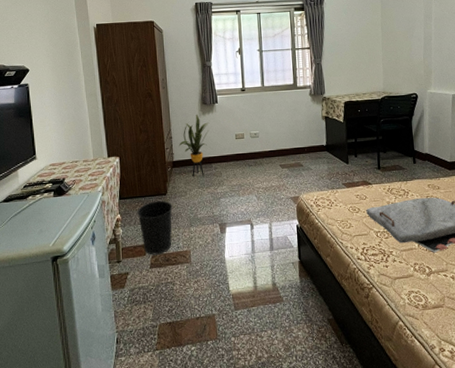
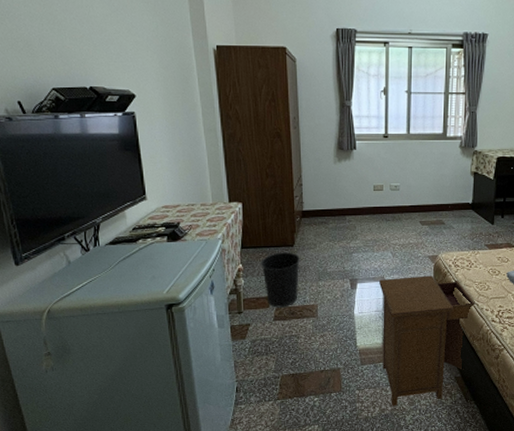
house plant: present [178,114,209,177] -> none [309,160,345,229]
nightstand: none [247,216,339,353] -> present [379,275,475,406]

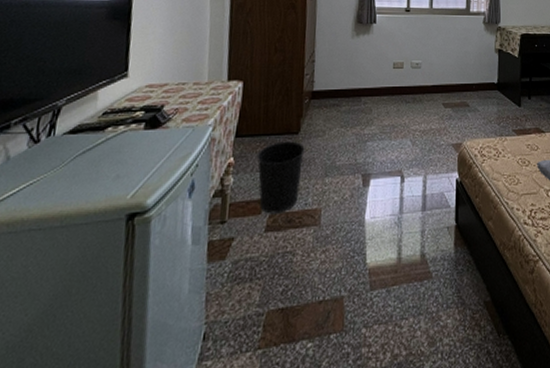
nightstand: present [379,275,475,406] -> none [396,167,504,349]

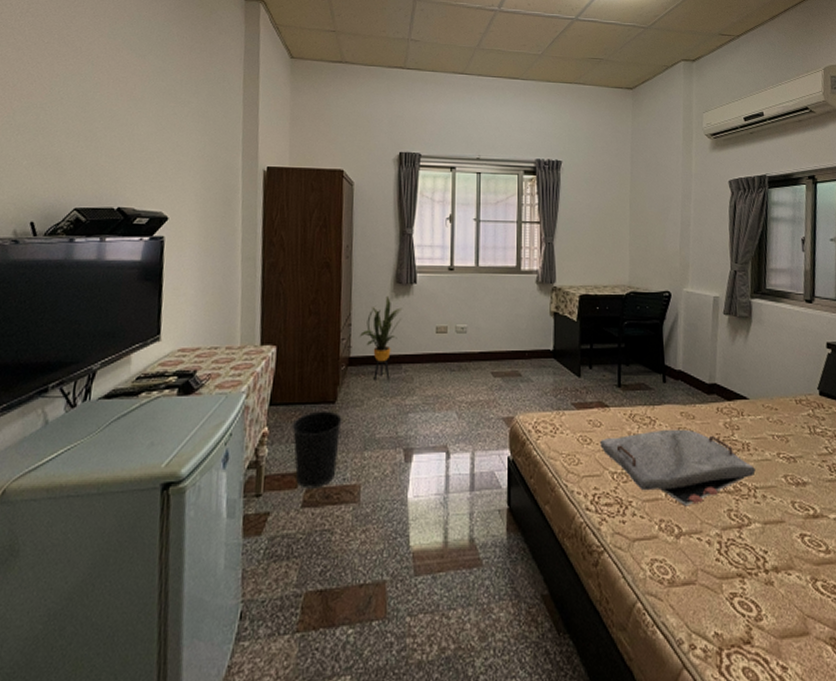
house plant: none [321,34,363,112] -> present [358,295,403,381]

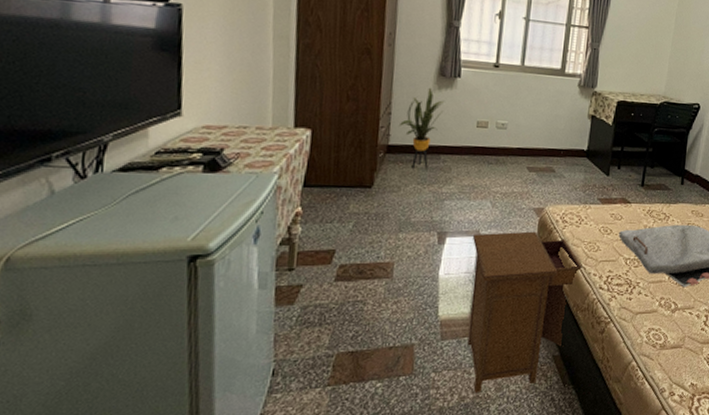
wastebasket: present [291,411,342,489] -> none [326,194,378,265]
nightstand: none [441,444,563,642] -> present [467,231,582,392]

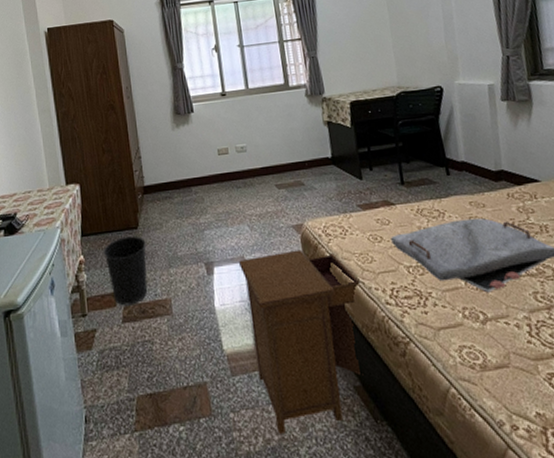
wastebasket: none [326,194,378,265] -> present [103,236,148,306]
house plant: present [398,87,445,169] -> none [149,127,185,205]

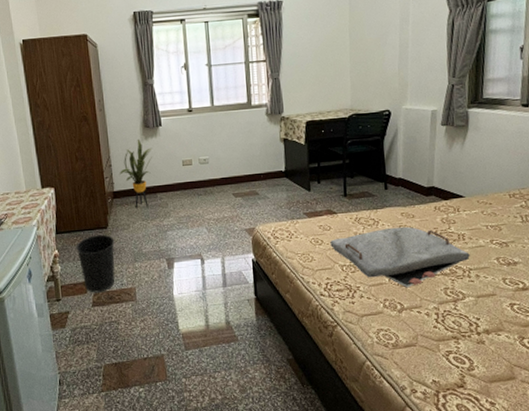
house plant: none [149,127,185,205] -> present [119,138,153,208]
nightstand: present [239,249,364,434] -> none [197,249,300,394]

